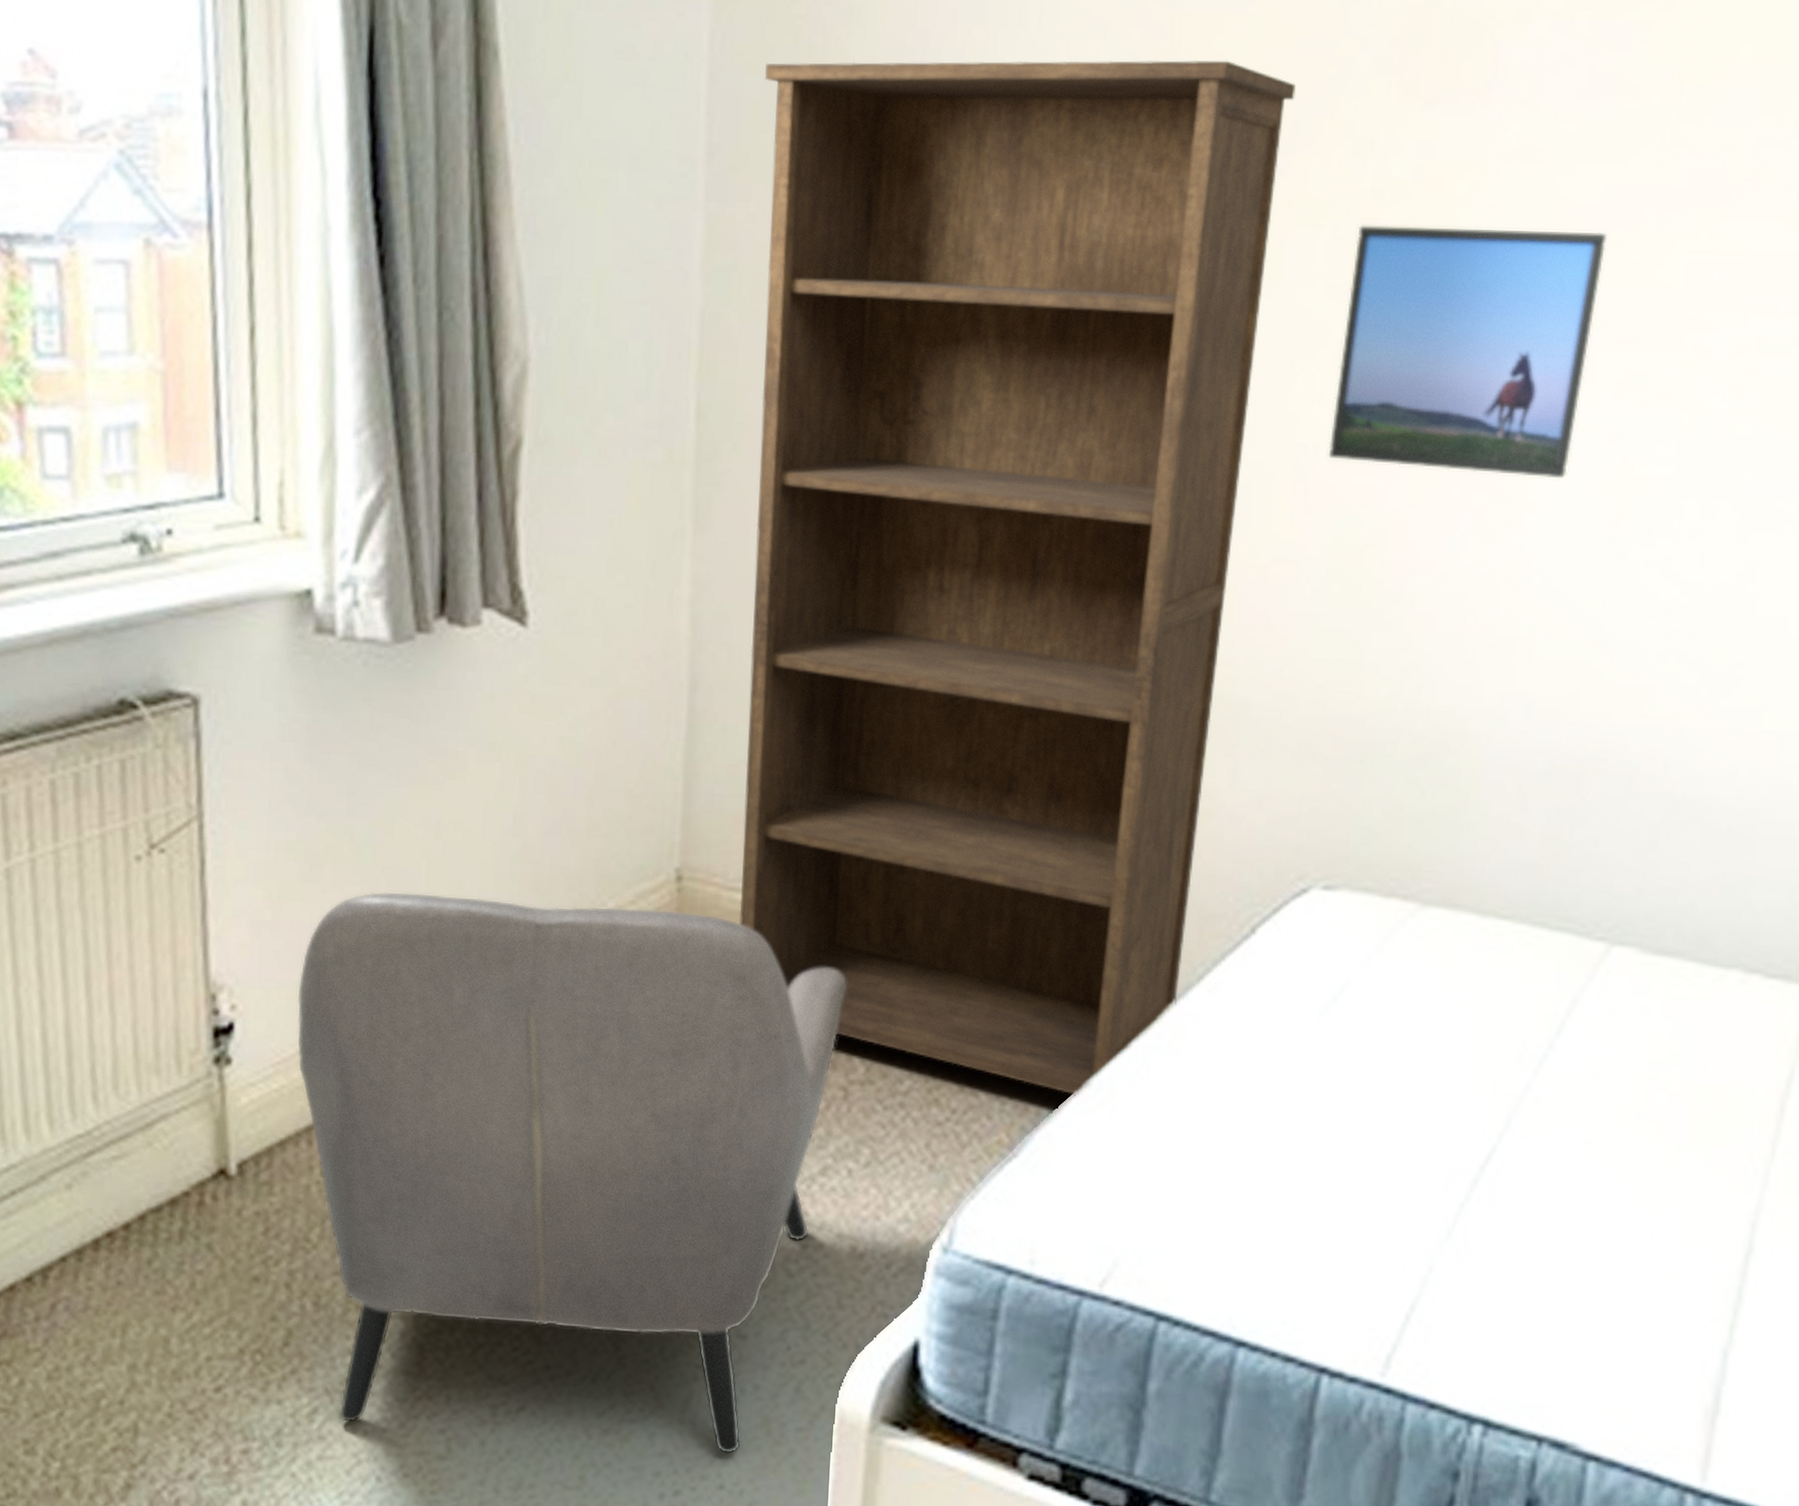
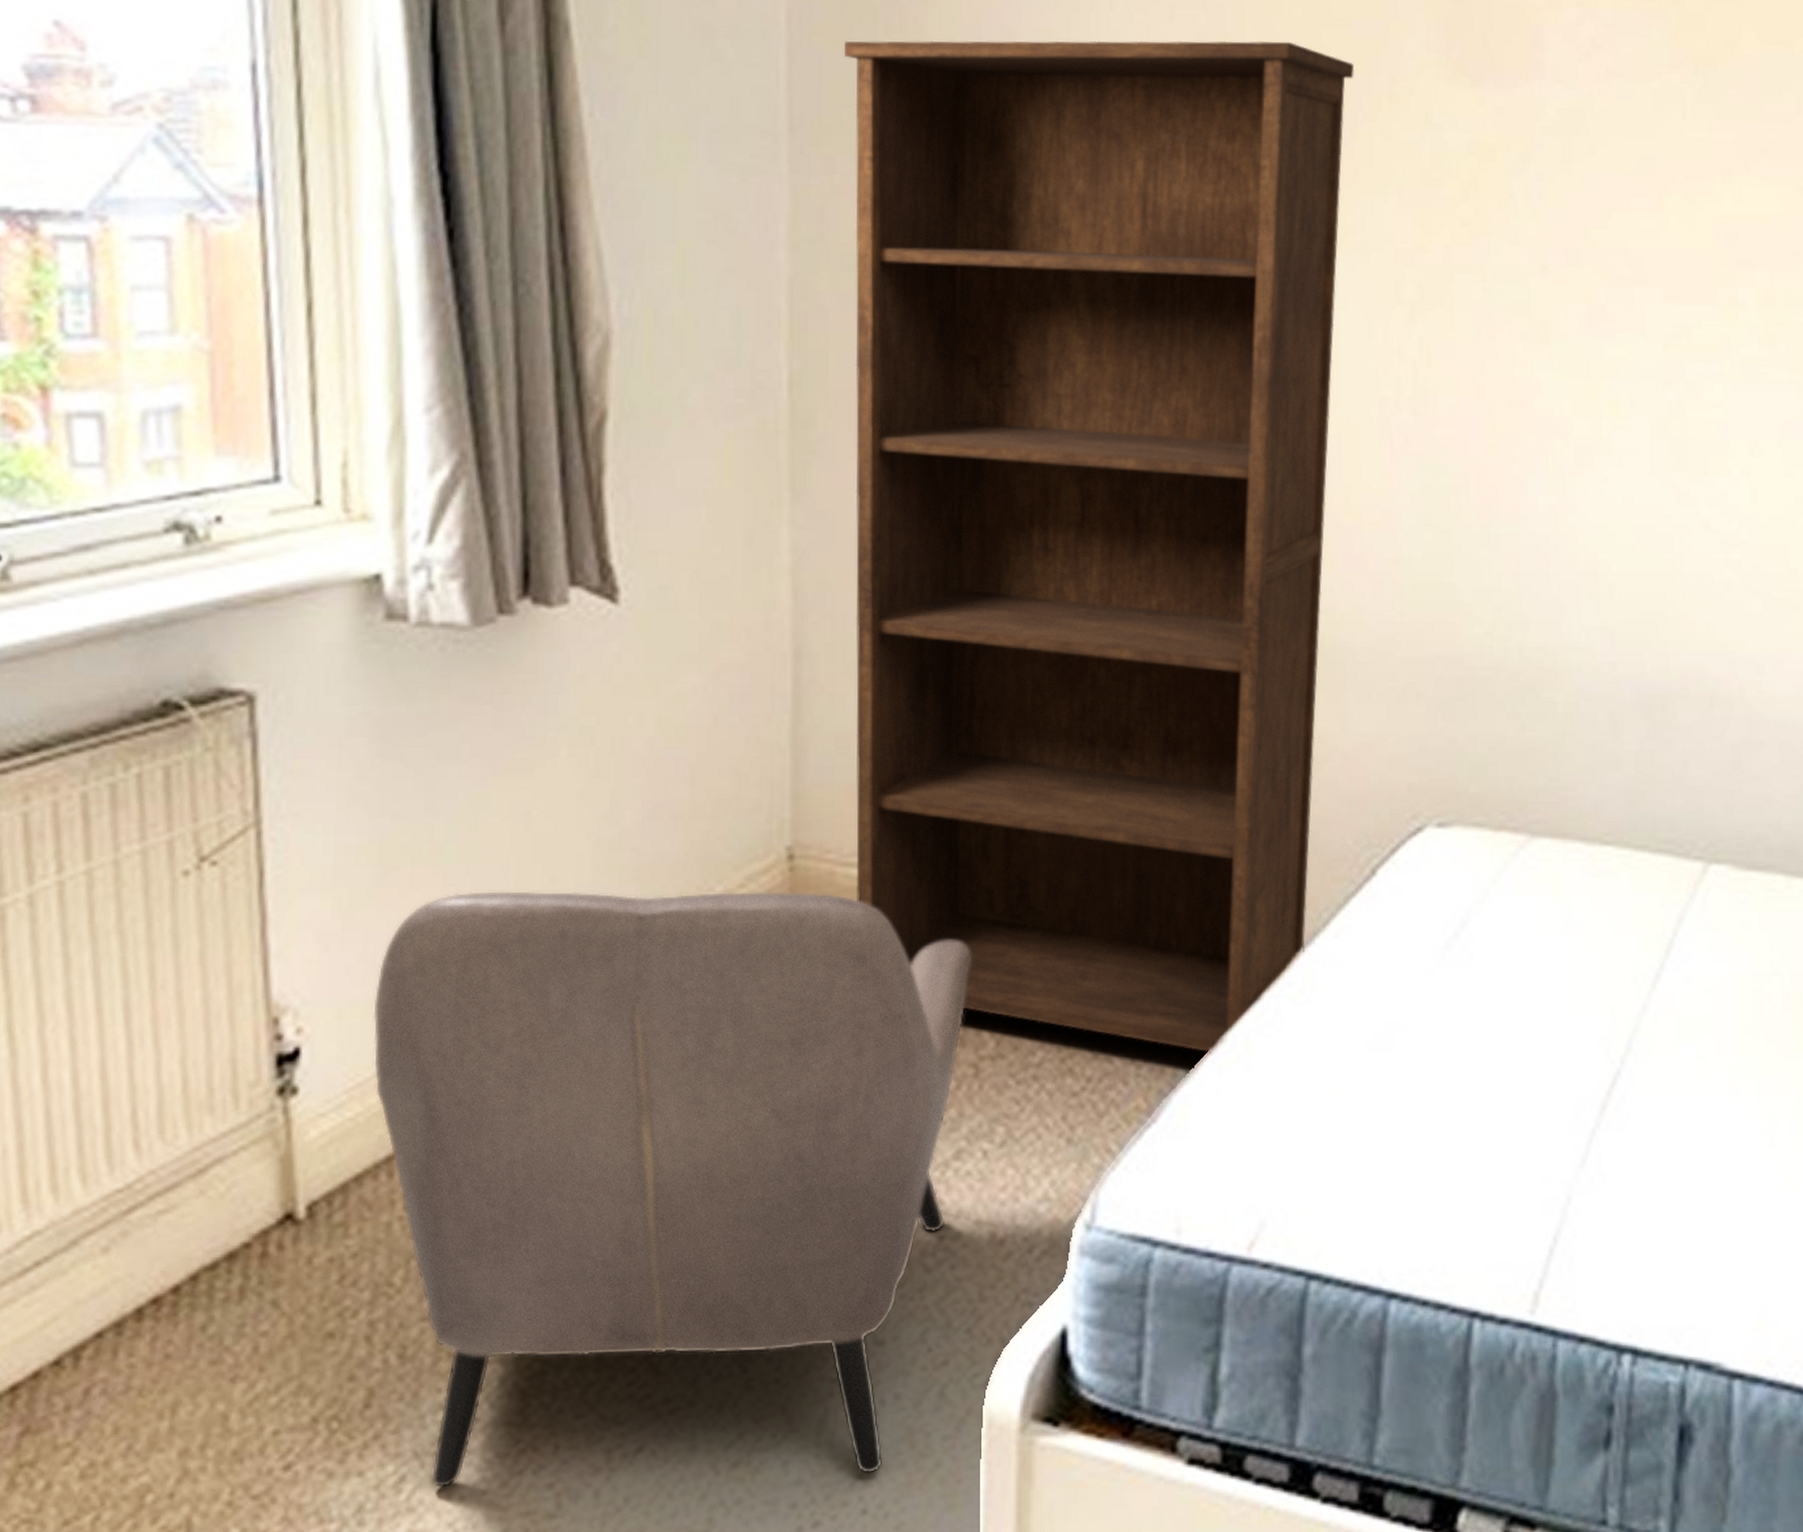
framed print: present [1327,224,1608,479] -> none [1408,191,1645,424]

